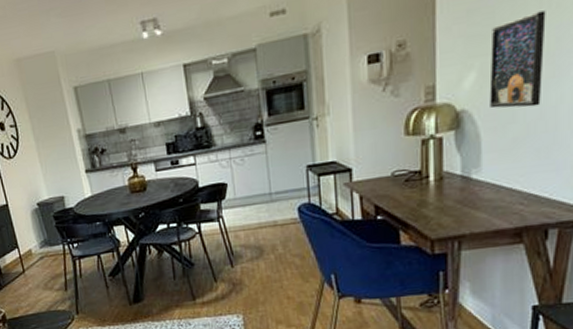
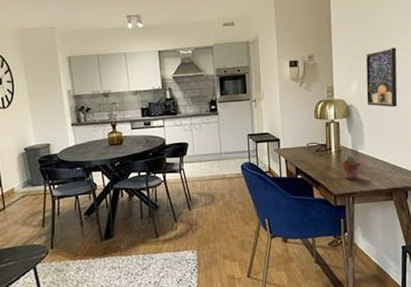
potted succulent: none [443,184,474,219] -> present [341,155,361,180]

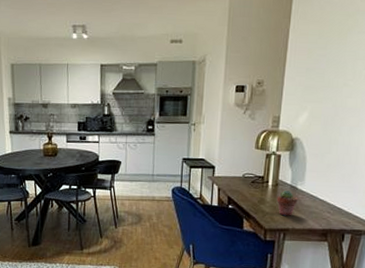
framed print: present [366,47,398,107] -> none [315,79,357,145]

